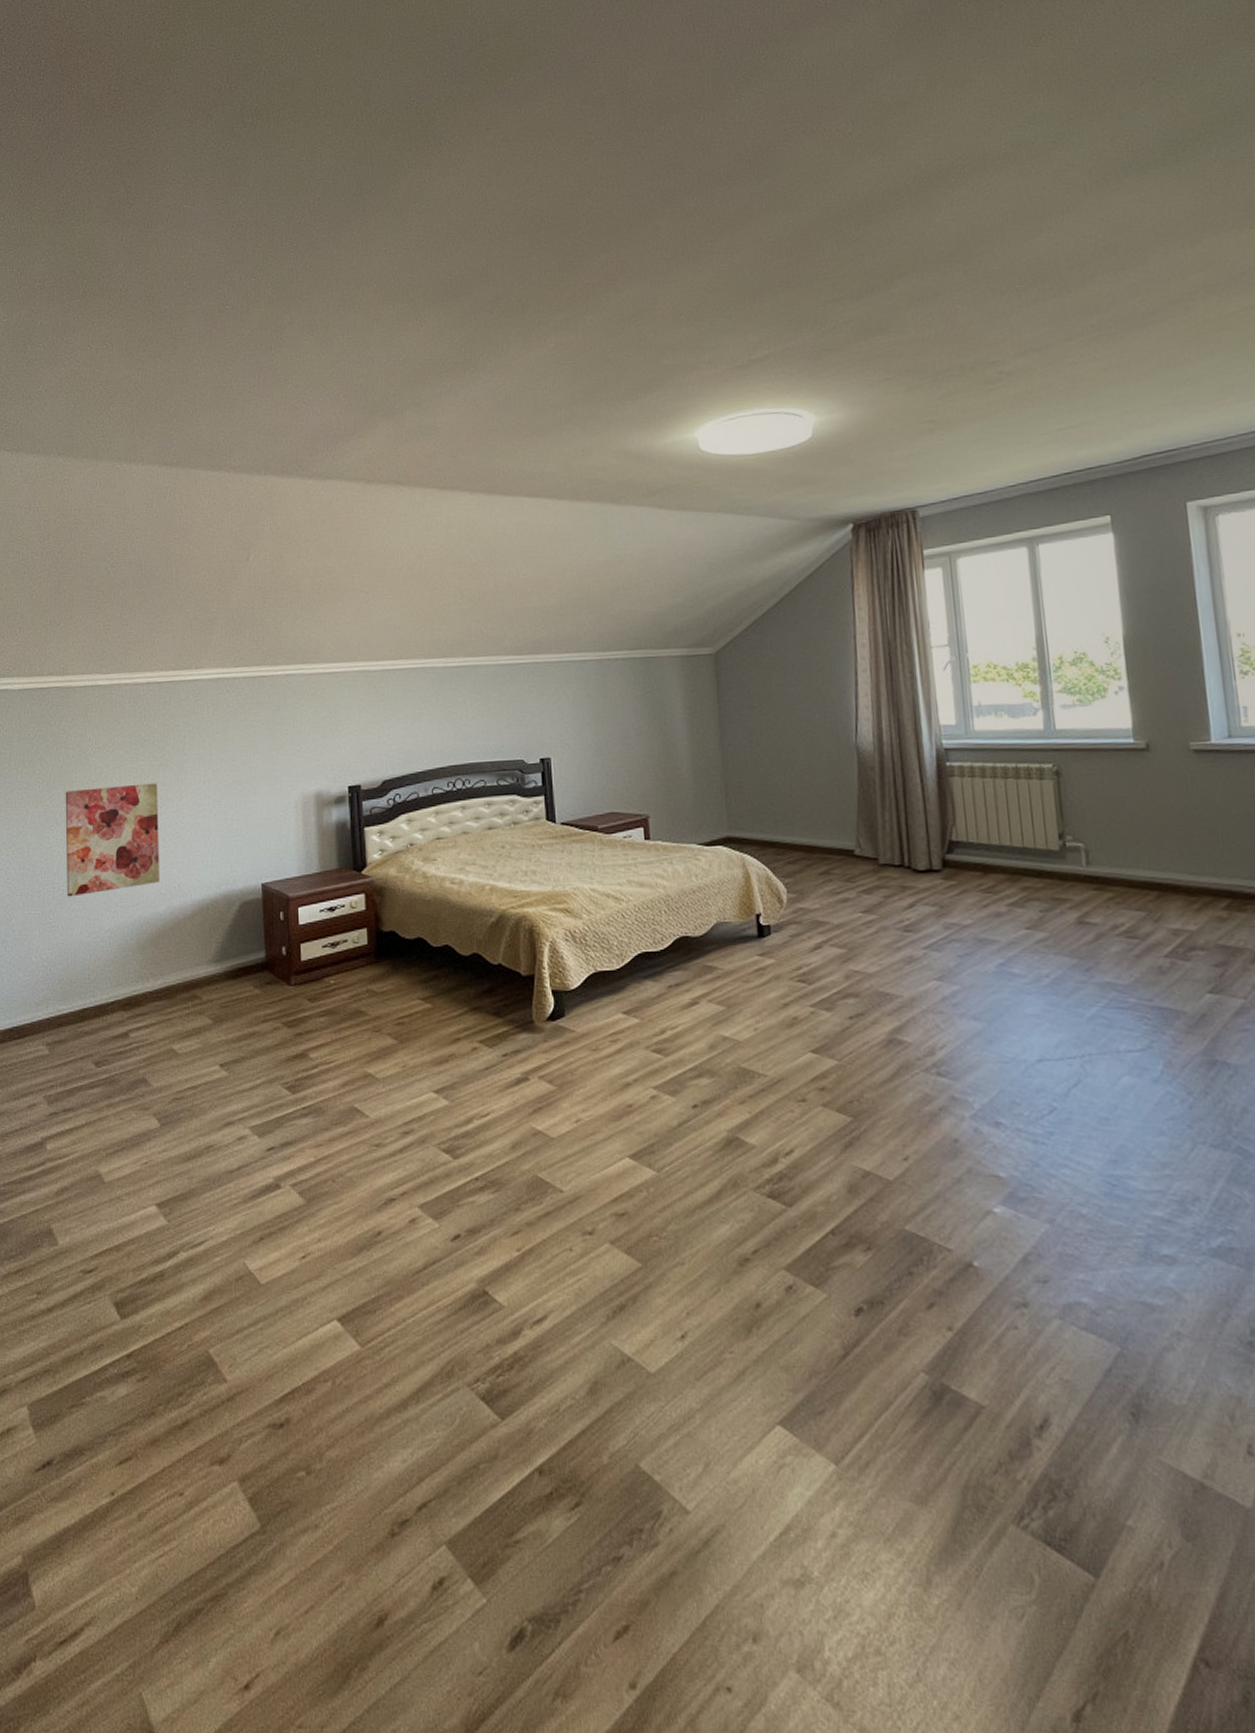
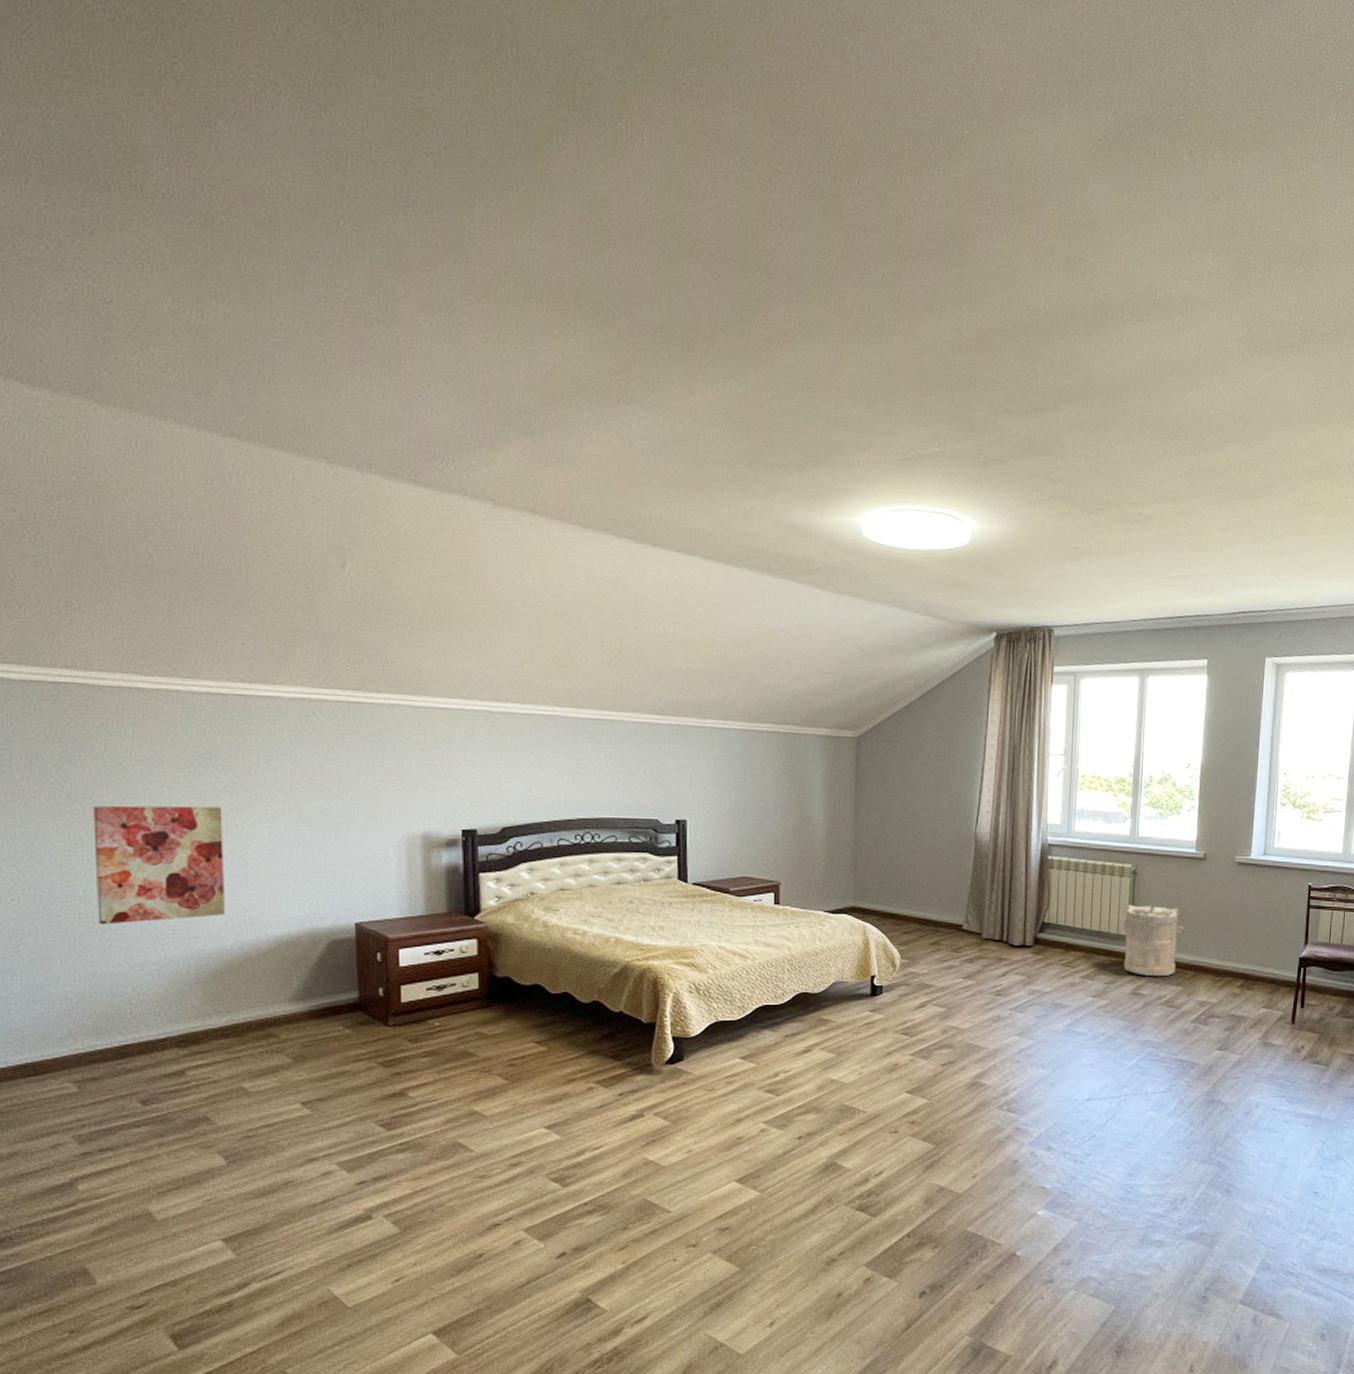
laundry hamper: none [1053,810,1134,901] -> present [1123,904,1184,977]

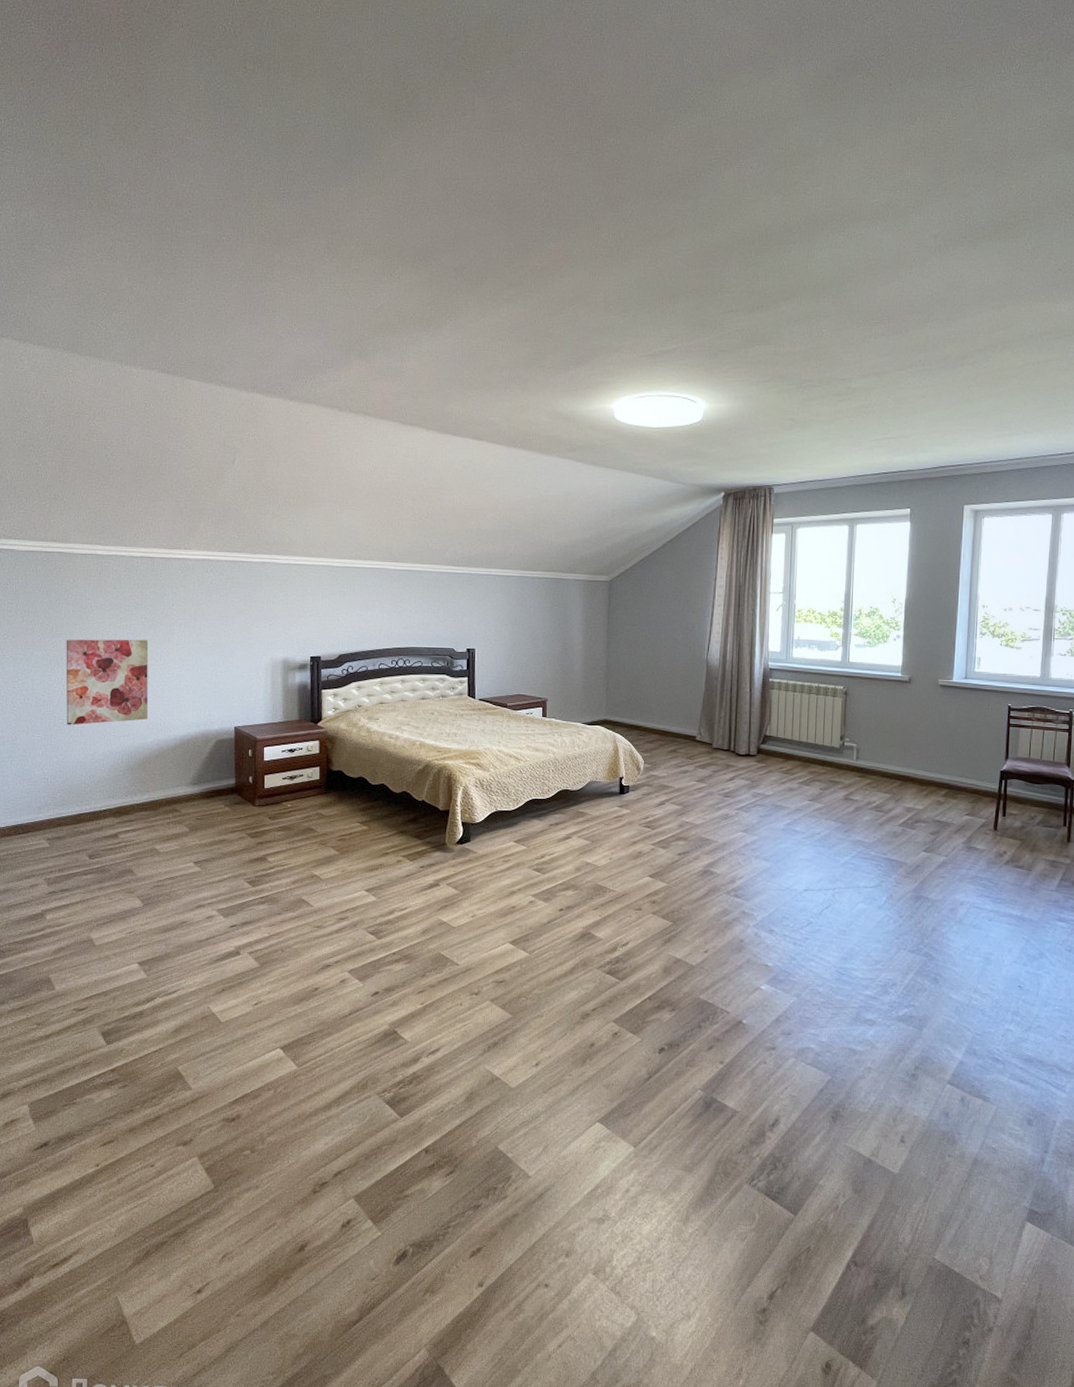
laundry hamper: present [1123,904,1184,977] -> none [836,721,891,785]

